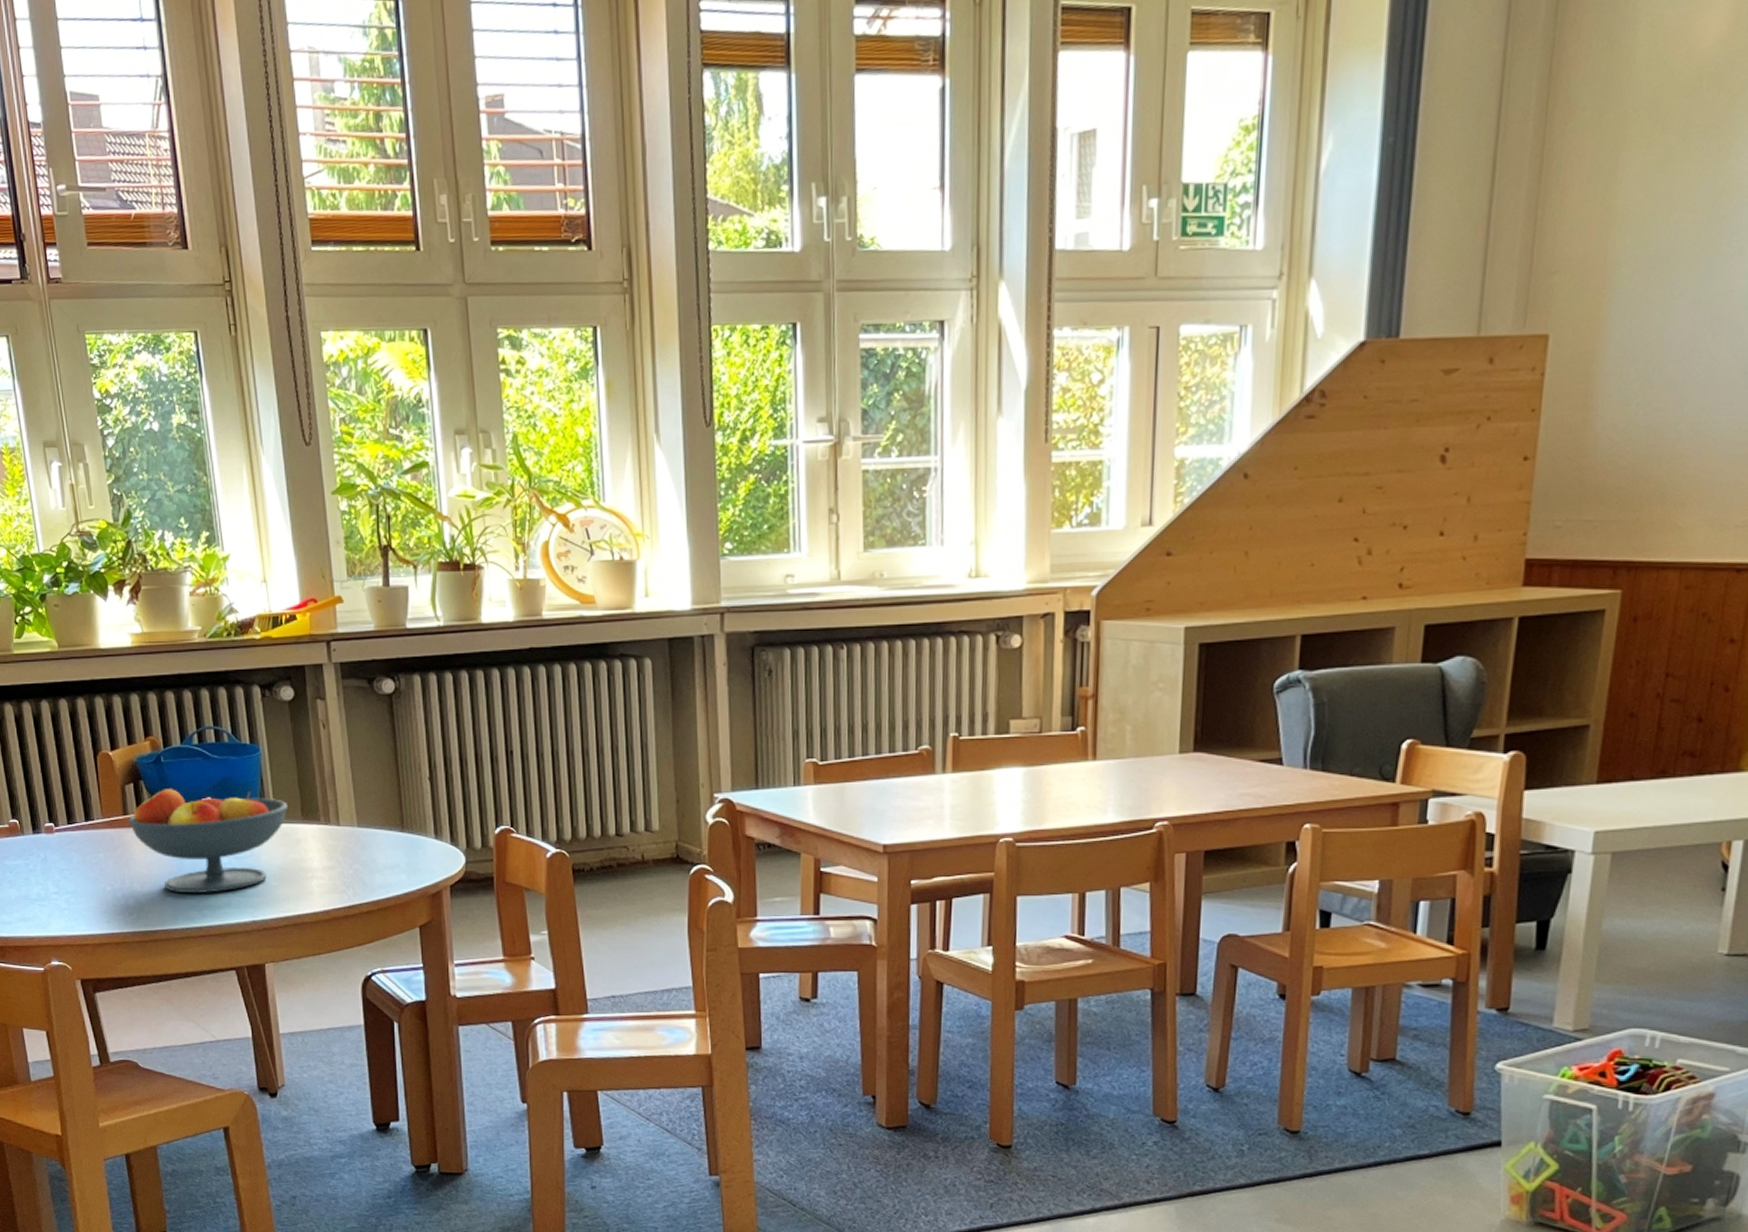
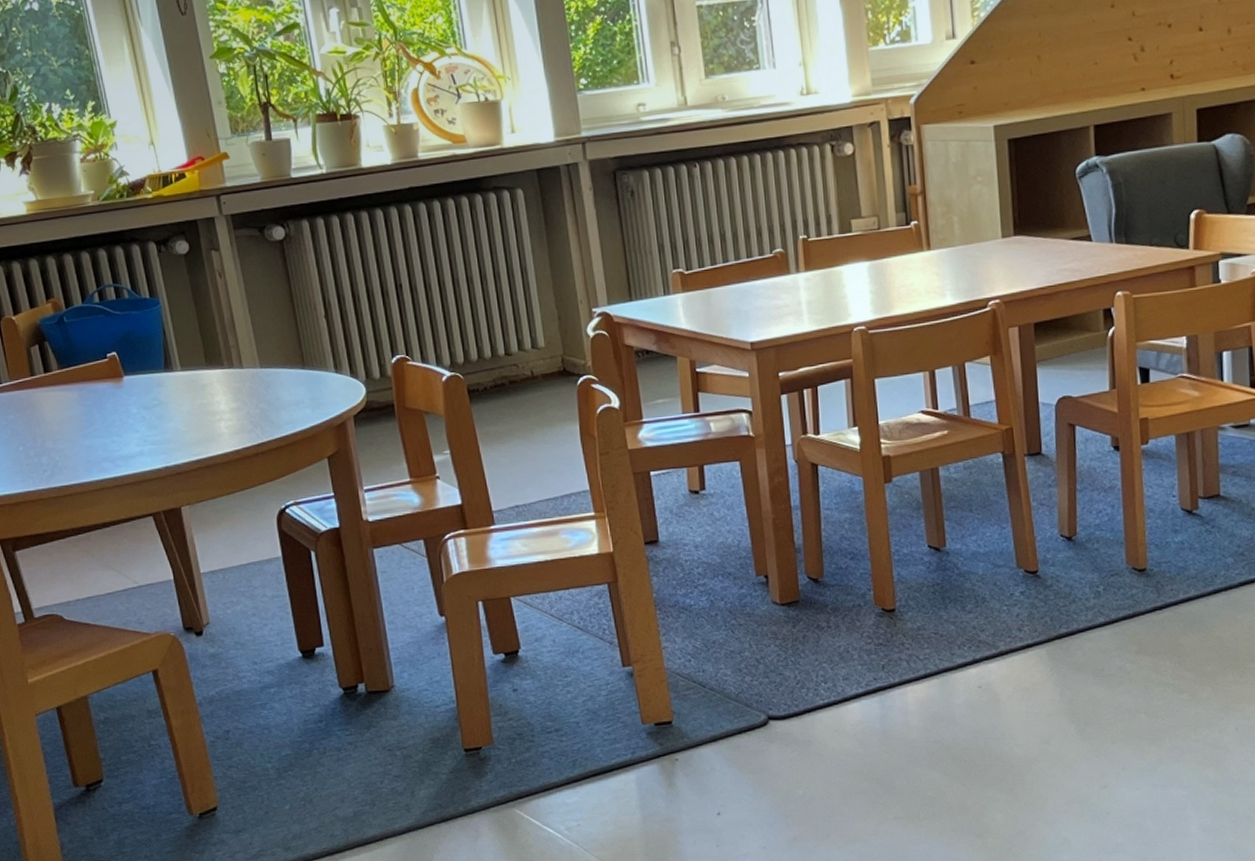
fruit bowl: present [128,789,289,893] -> none [36,343,192,446]

